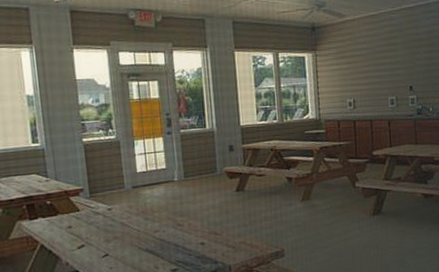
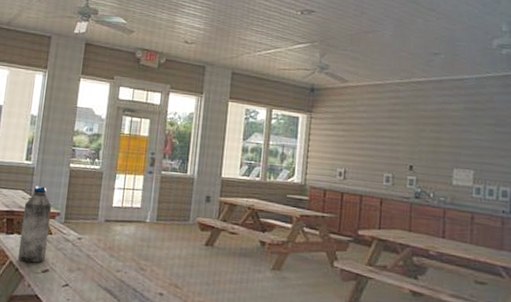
water bottle: none [42,166,79,243] -> present [18,186,52,263]

